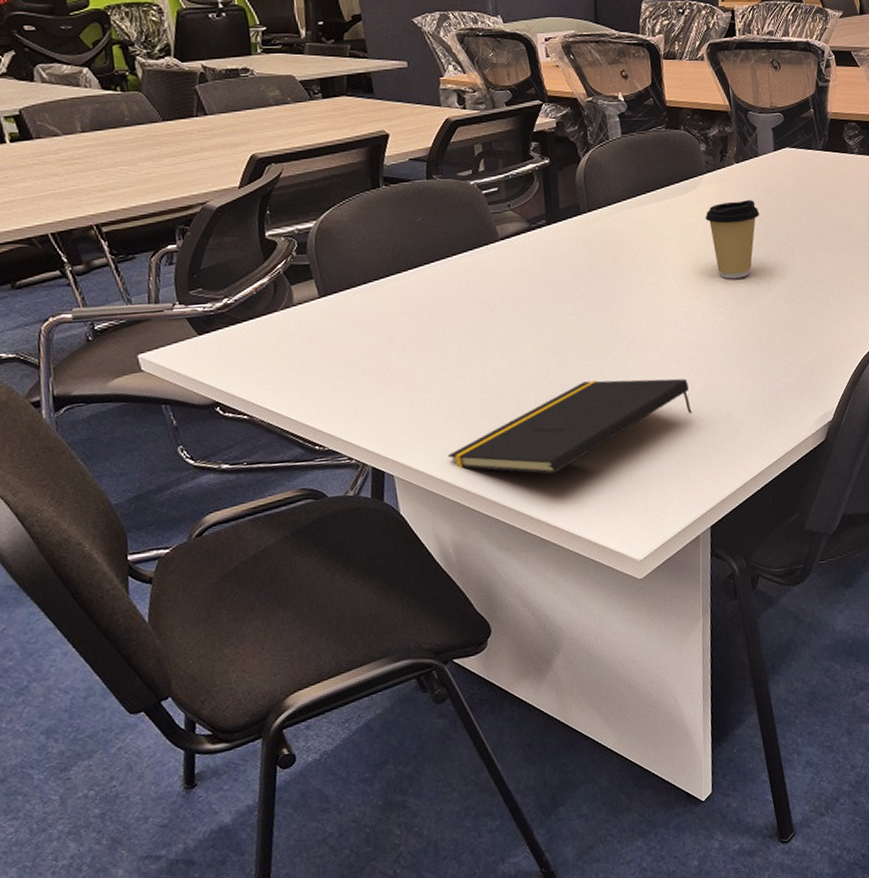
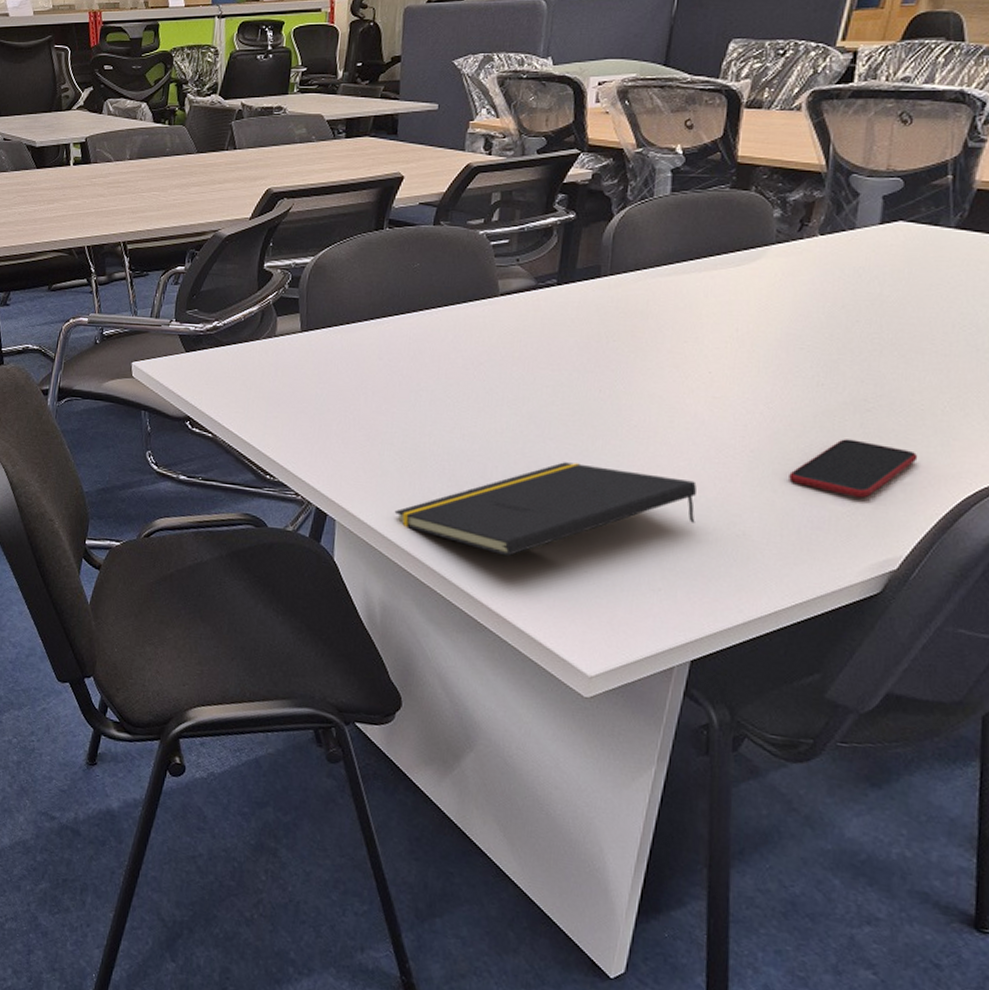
coffee cup: present [705,200,760,279] -> none [762,281,842,374]
smartphone: none [750,324,830,370] -> present [789,439,918,498]

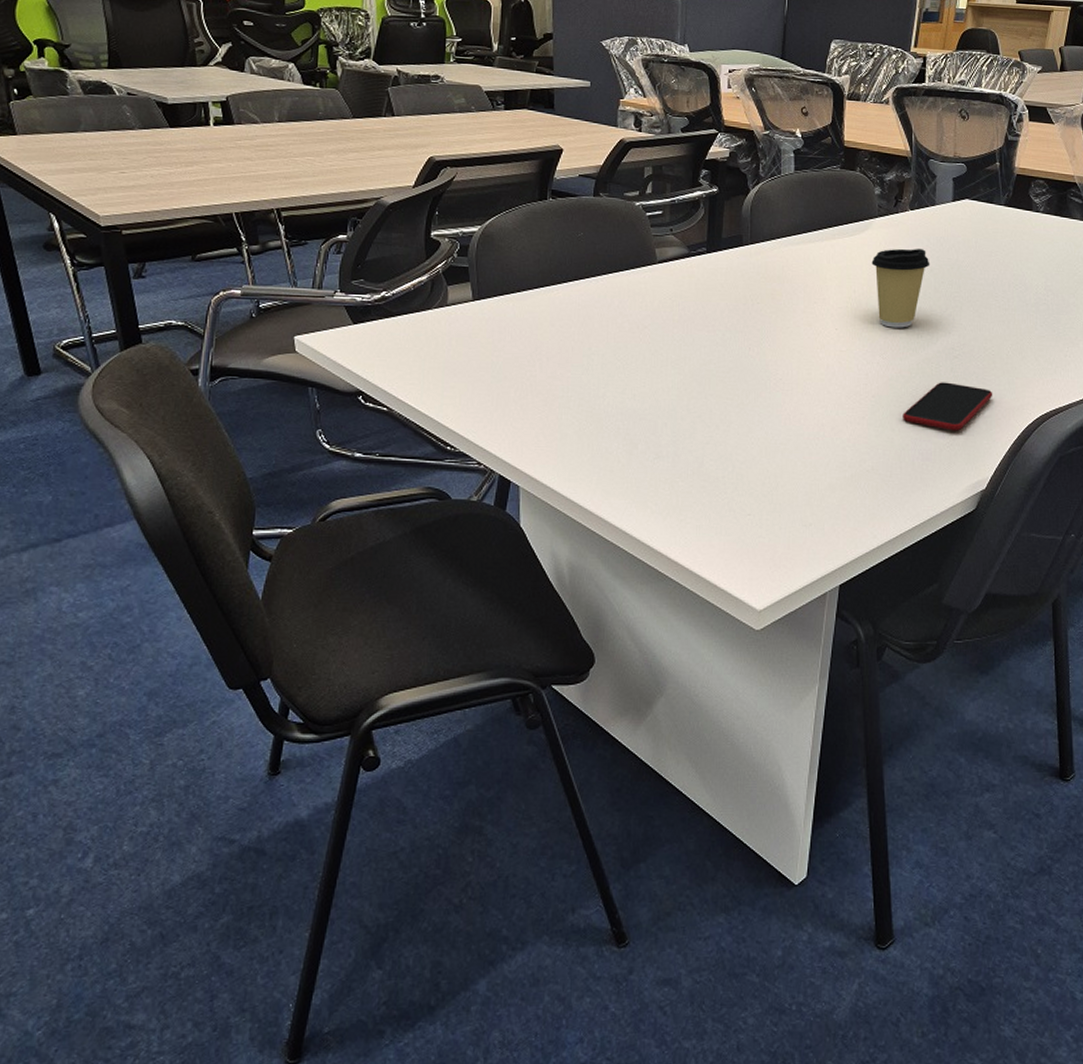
notepad: present [394,462,697,557] -> none [575,415,834,507]
coffee cup: none [762,281,842,374] -> present [871,249,930,328]

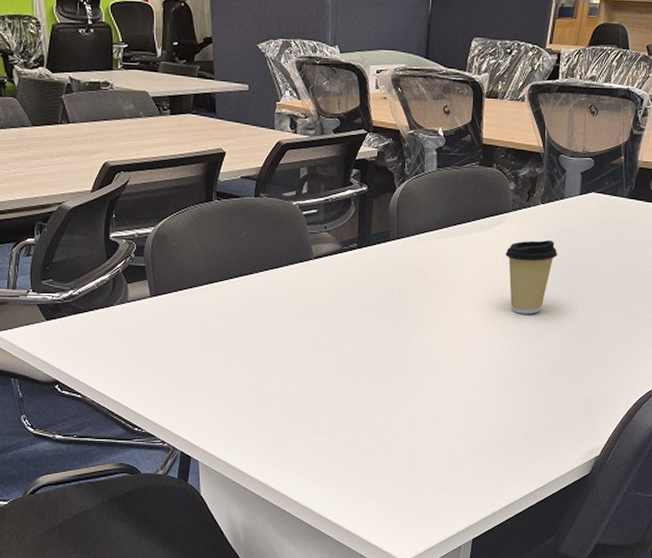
smartphone: present [903,382,993,431] -> none [529,362,609,406]

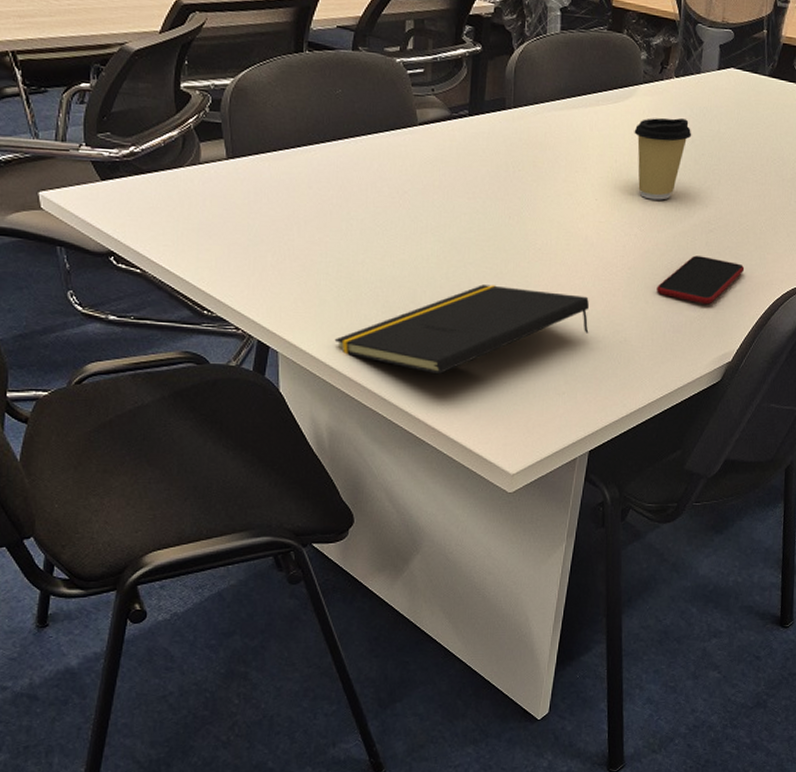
notepad: none [246,396,469,476] -> present [334,285,589,375]
smartphone: none [529,362,609,406] -> present [657,255,745,305]

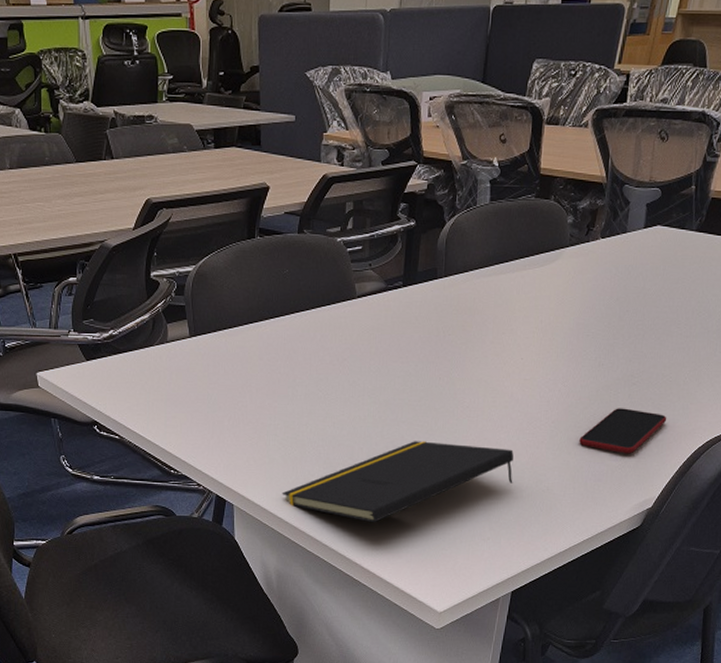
coffee cup: present [634,118,692,200] -> none [559,278,617,357]

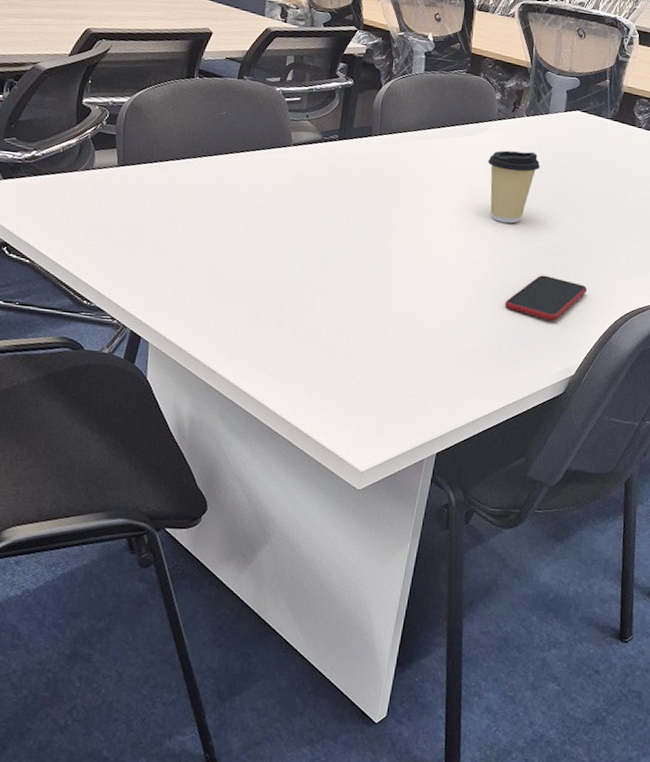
notepad: present [282,441,514,523] -> none [202,291,441,372]
coffee cup: none [559,278,617,357] -> present [487,150,541,224]

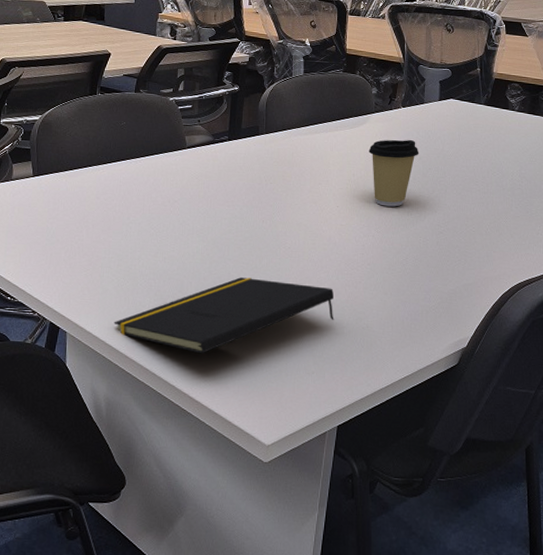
notepad: none [202,291,441,372] -> present [113,277,334,354]
smartphone: present [505,275,588,321] -> none [394,253,474,296]

